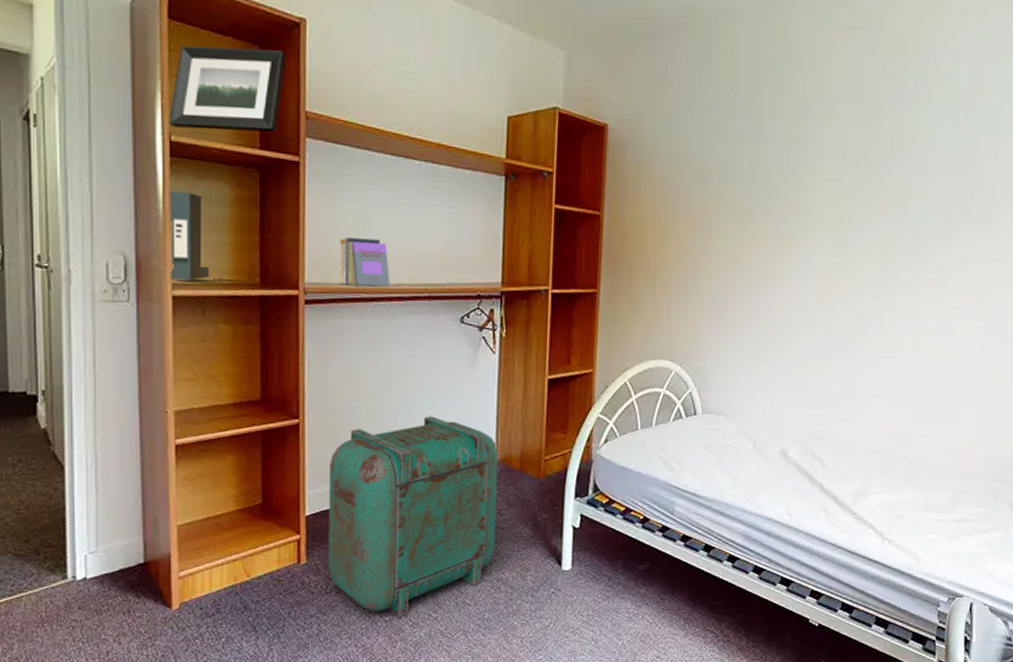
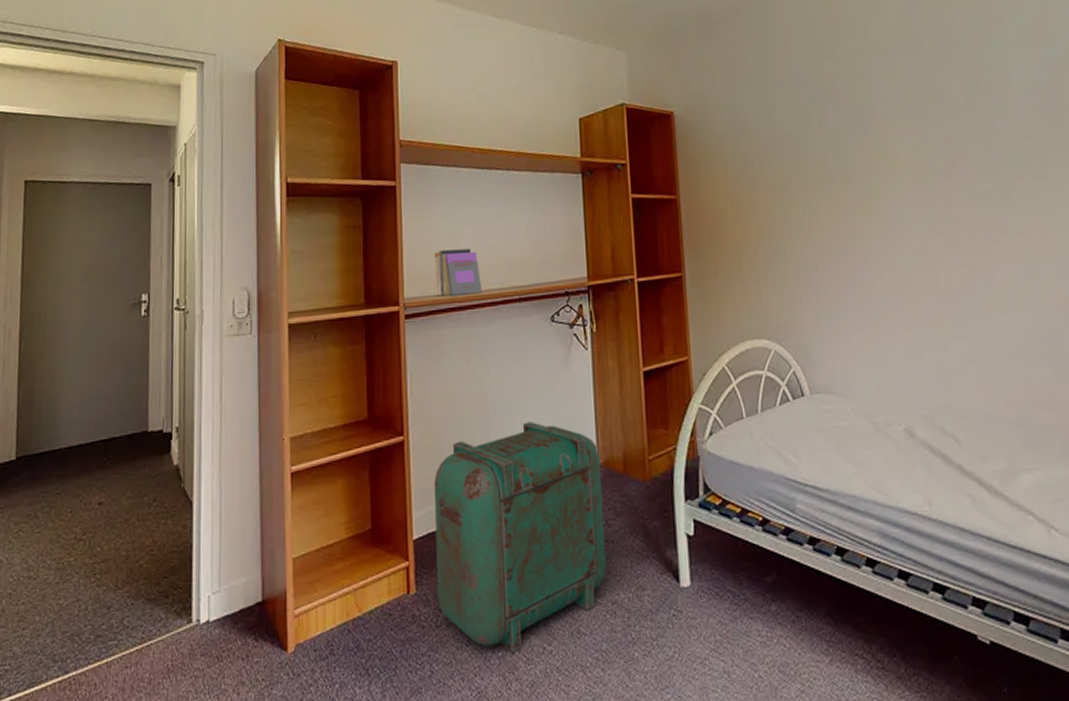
picture frame: present [168,45,286,133] -> none [285,90,382,170]
binder: present [169,191,209,281] -> none [286,226,320,309]

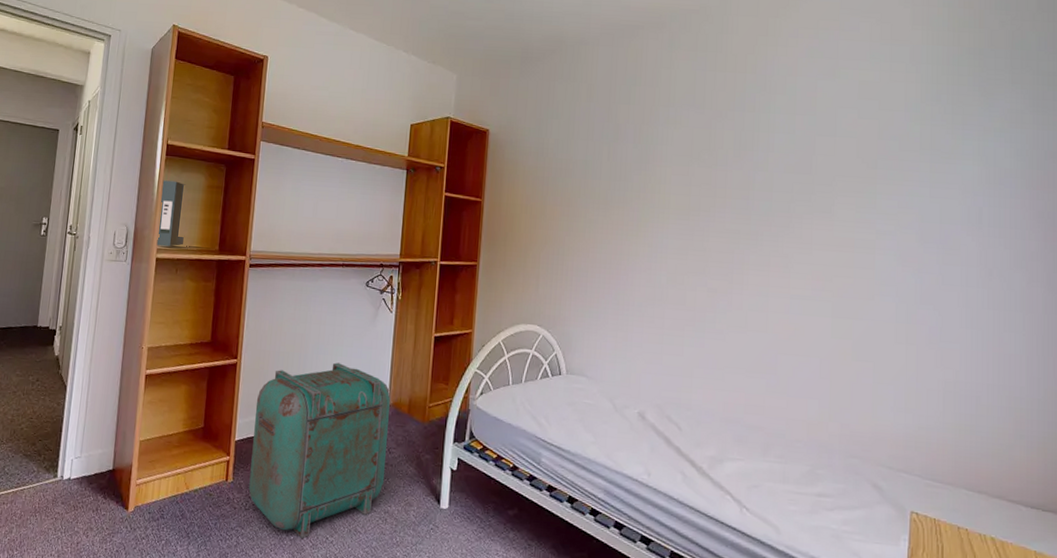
binder: none [286,226,320,309] -> present [156,180,186,247]
books: present [434,248,482,297] -> none [276,216,314,256]

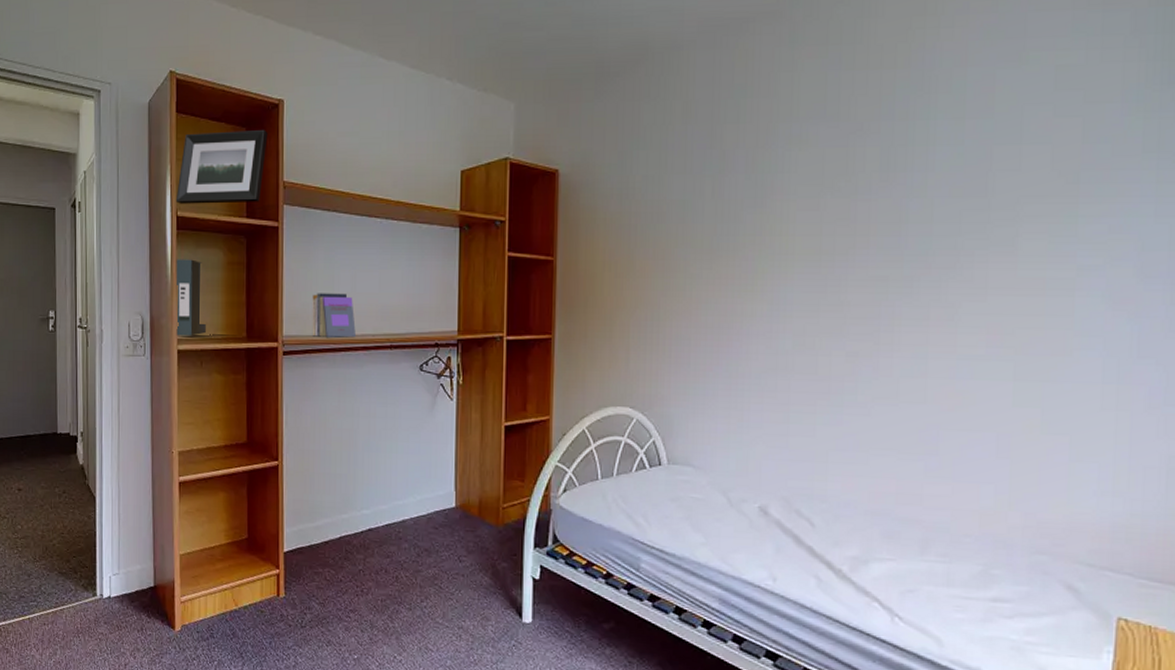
picture frame: none [167,77,252,138] -> present [175,129,268,204]
suitcase: present [248,362,391,538] -> none [303,461,457,657]
books: none [276,216,314,256] -> present [312,293,356,339]

